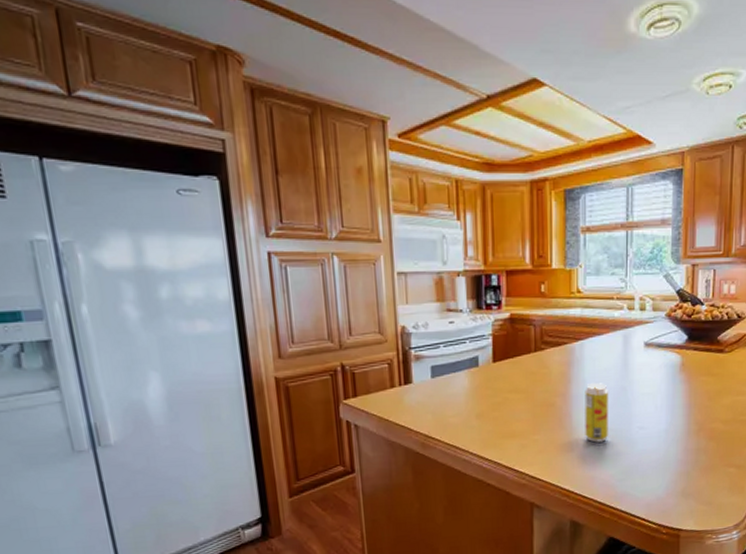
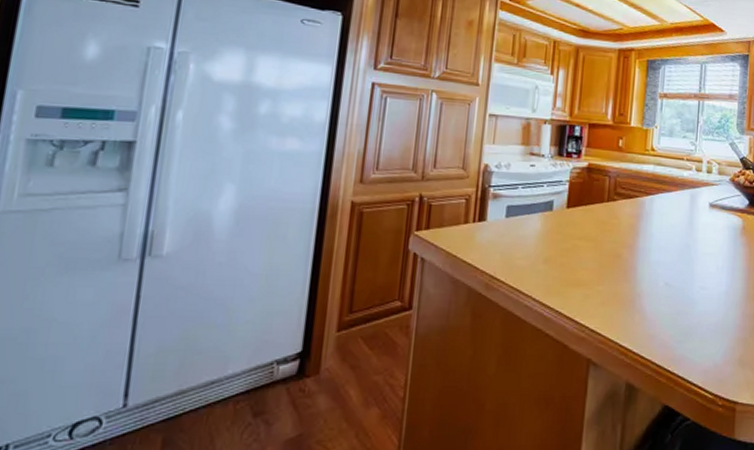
beverage can: present [585,383,609,443] -> none [648,238,674,299]

